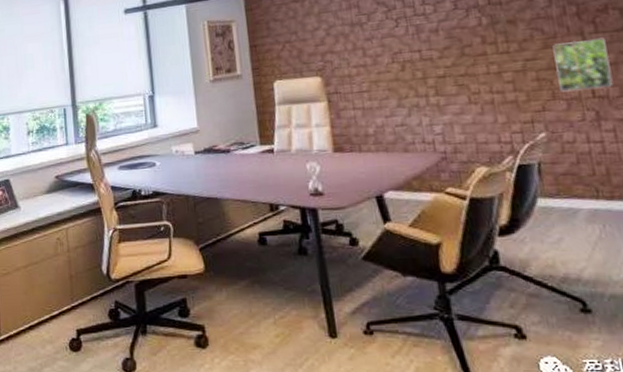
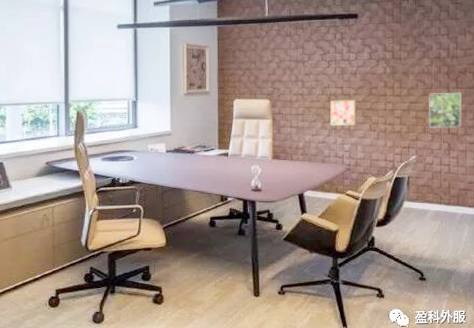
wall art: none [405,64,447,102] -> present [330,99,356,126]

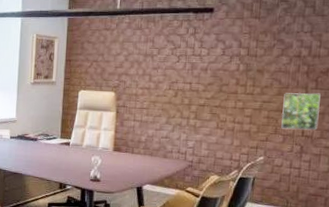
wall art: present [330,99,356,126] -> none [176,95,204,122]

